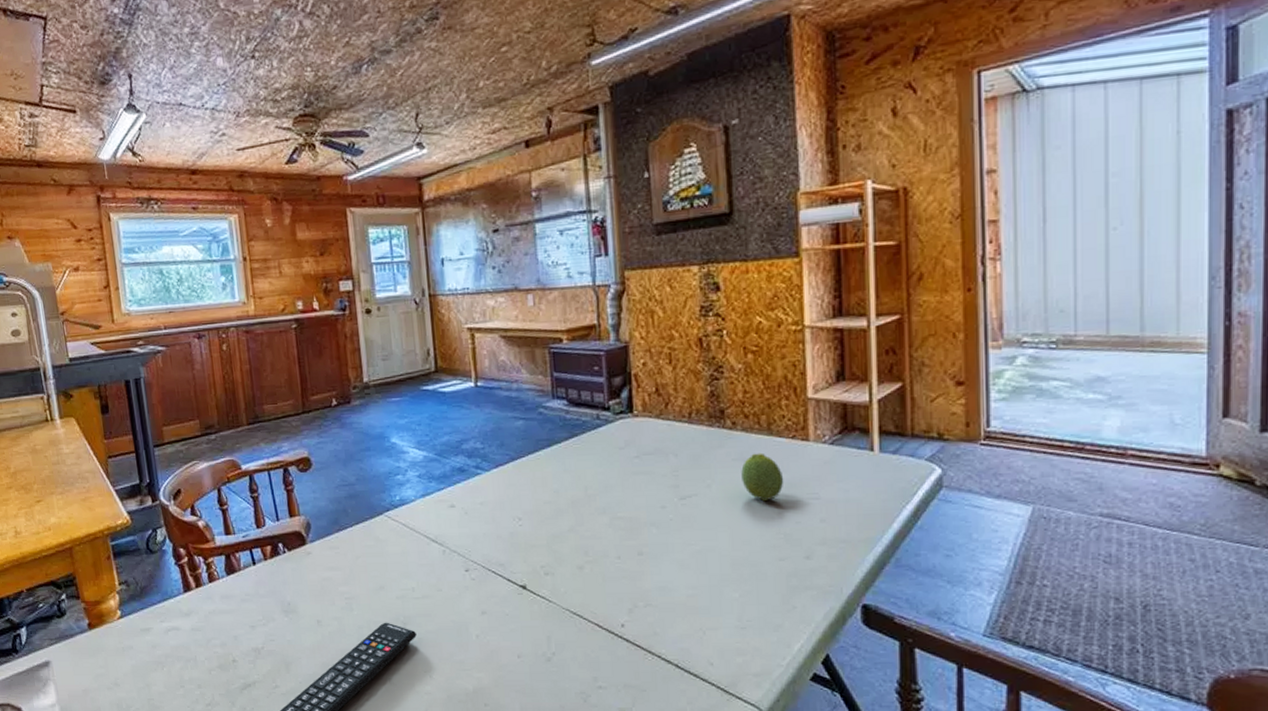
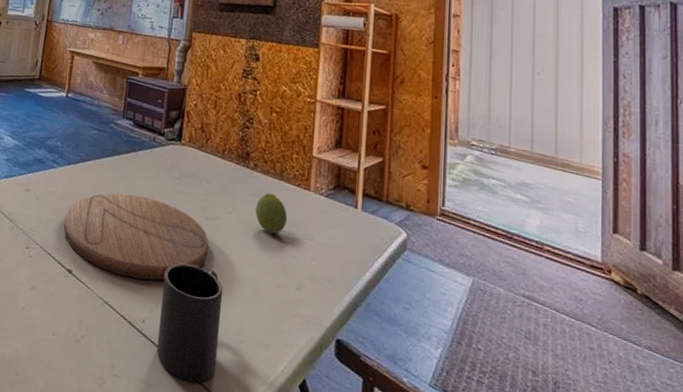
cutting board: none [504,487,689,581] -> present [63,193,209,281]
mug: none [638,553,719,679] -> present [156,263,223,382]

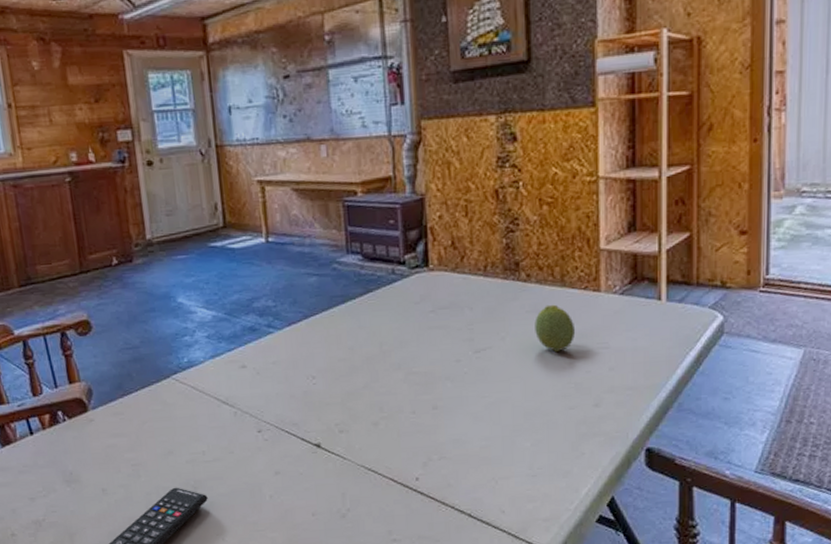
cutting board: present [63,193,209,281] -> none [297,342,482,437]
mug: present [156,263,223,382] -> none [433,406,510,527]

